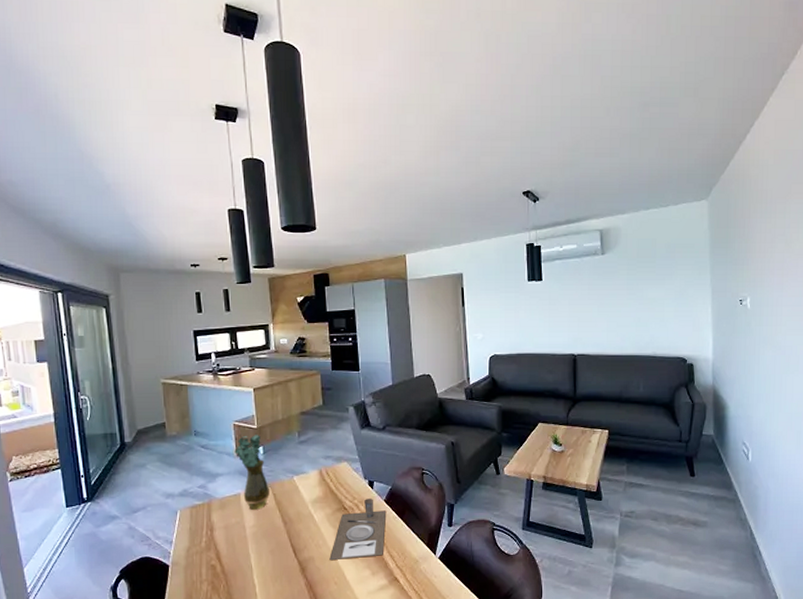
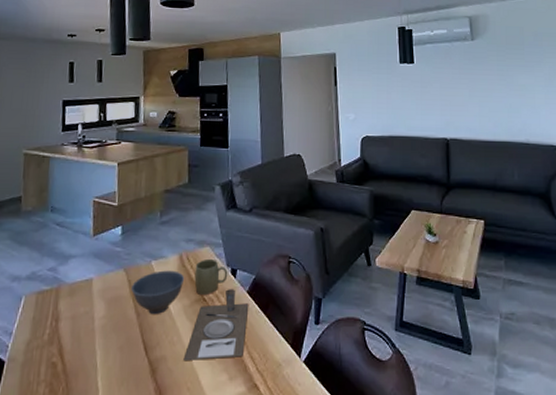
vase: present [234,432,270,510] -> none [91,210,125,298]
bowl: none [277,484,326,523] -> present [131,270,185,315]
mug: none [334,472,366,505] -> present [194,258,228,296]

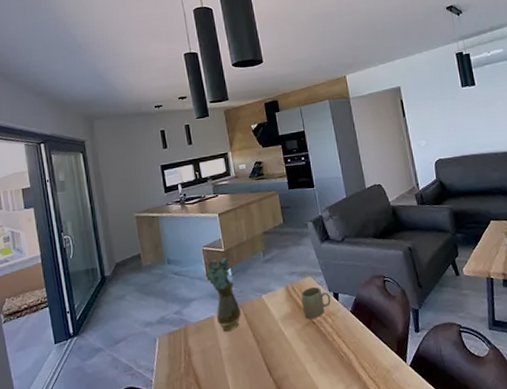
vase: none [91,210,125,298] -> present [205,255,241,332]
bowl: present [131,270,185,315] -> none [248,301,294,341]
place setting: present [183,289,249,362] -> none [303,310,356,377]

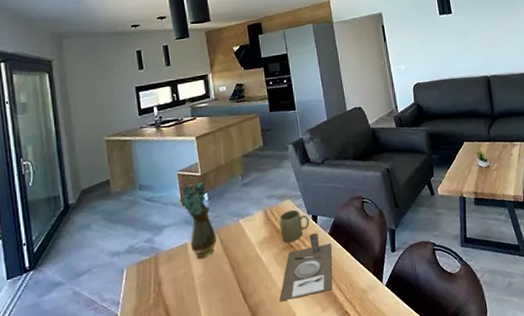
place setting: none [303,310,356,377] -> present [279,233,333,302]

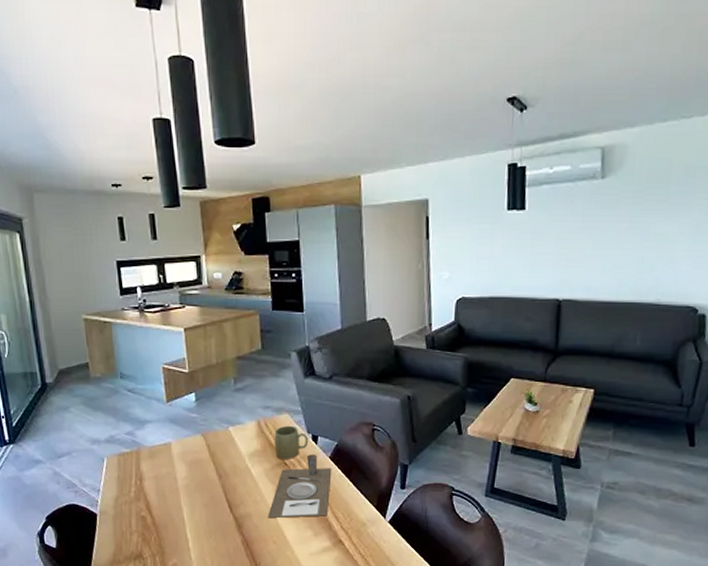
vase: present [179,180,217,259] -> none [164,377,203,461]

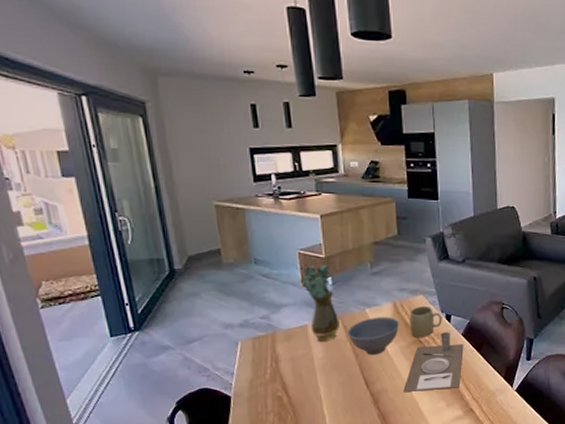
vase: none [164,377,203,461] -> present [300,262,340,342]
bowl: none [211,436,264,477] -> present [348,317,400,356]

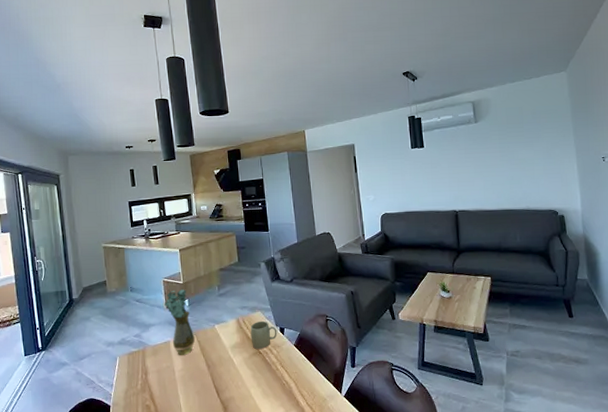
bowl: present [348,317,400,356] -> none [201,331,243,367]
place setting: present [403,332,464,393] -> none [248,343,297,400]

